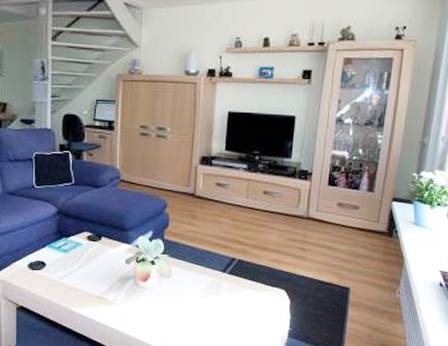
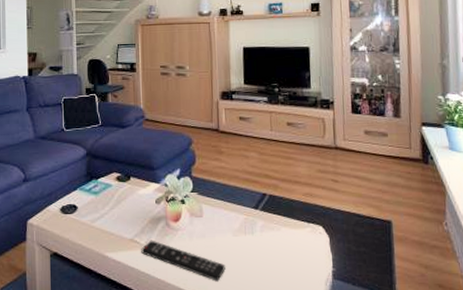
remote control: none [108,297,189,337] -> present [141,240,225,281]

